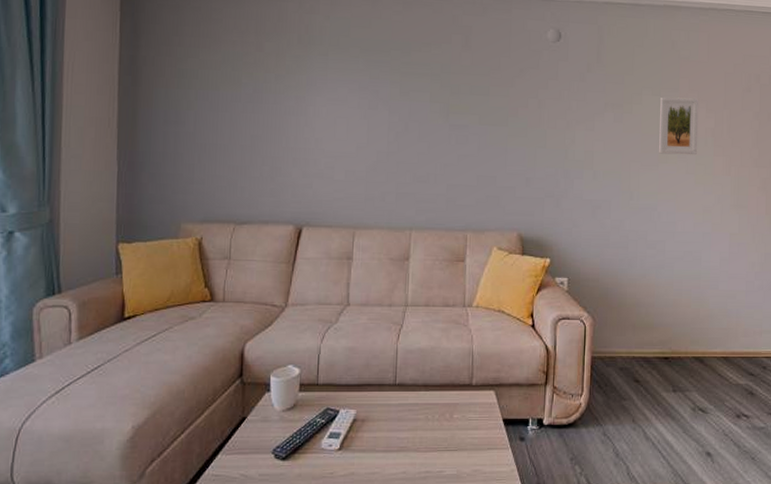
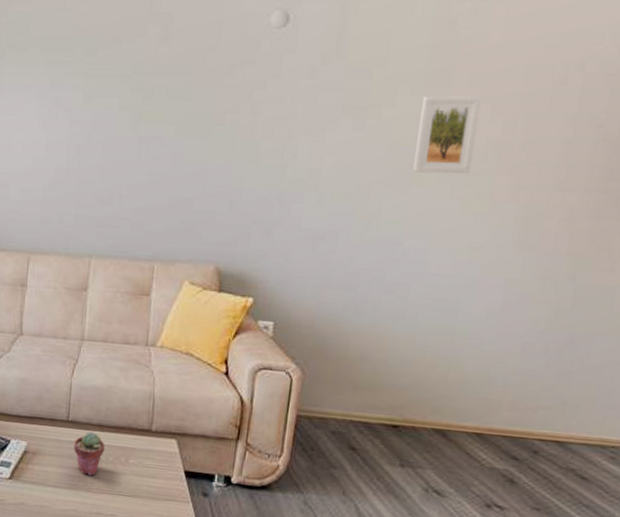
potted succulent: none [402,393,431,436] -> present [74,432,106,476]

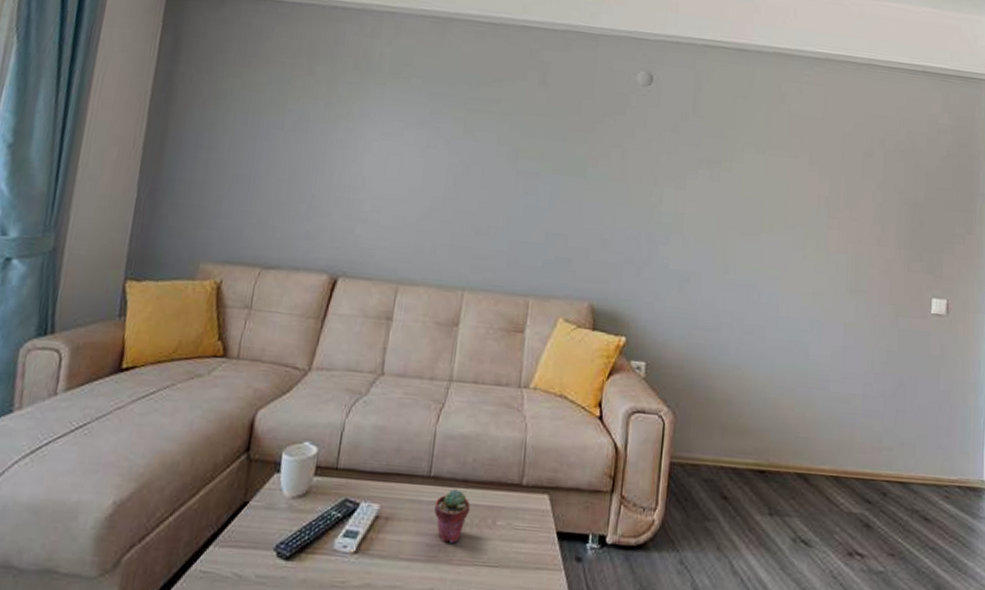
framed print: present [413,95,482,174] -> none [762,155,812,226]

